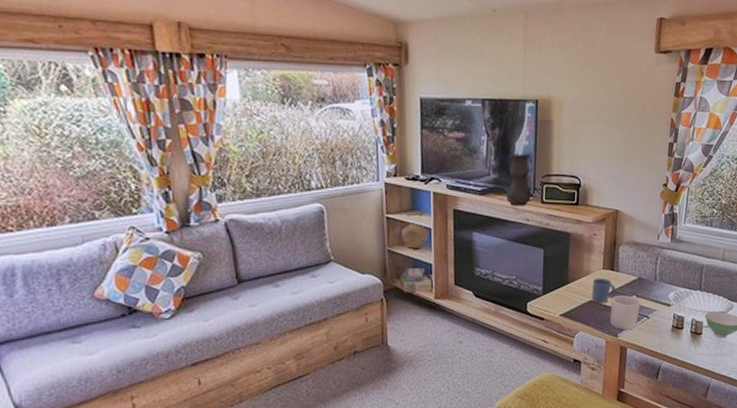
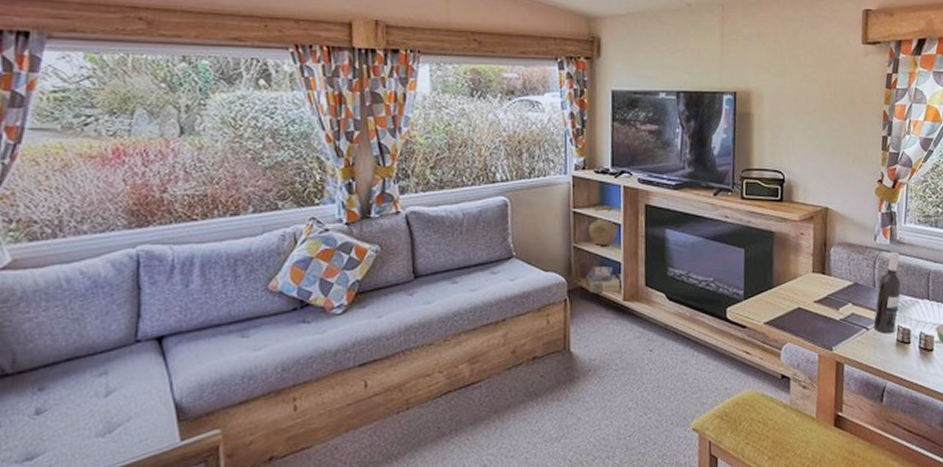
vase: present [506,154,532,206] -> none [702,148,731,202]
mug: present [592,277,615,304] -> none [800,282,828,312]
mug: present [609,294,641,330] -> none [821,302,859,343]
wine bottle: none [653,249,679,322] -> present [873,251,902,335]

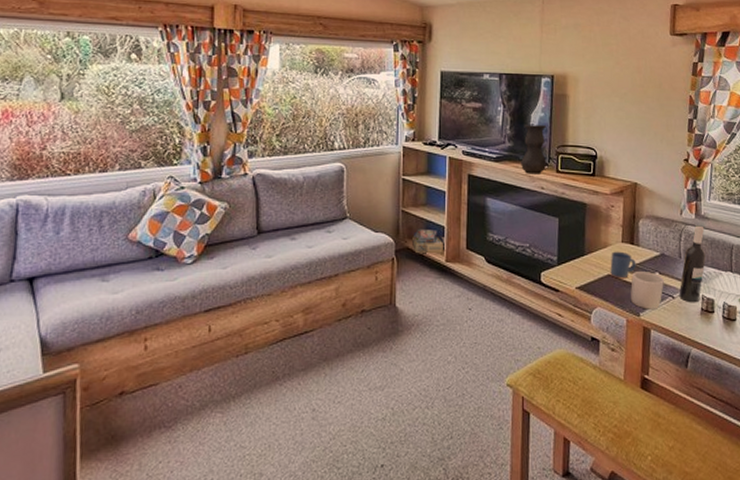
vase: present [588,205,618,245] -> none [415,174,443,210]
vase: none [702,148,731,202] -> present [521,125,547,174]
mug: none [800,282,828,312] -> present [610,251,636,279]
mug: none [821,302,859,343] -> present [630,270,665,309]

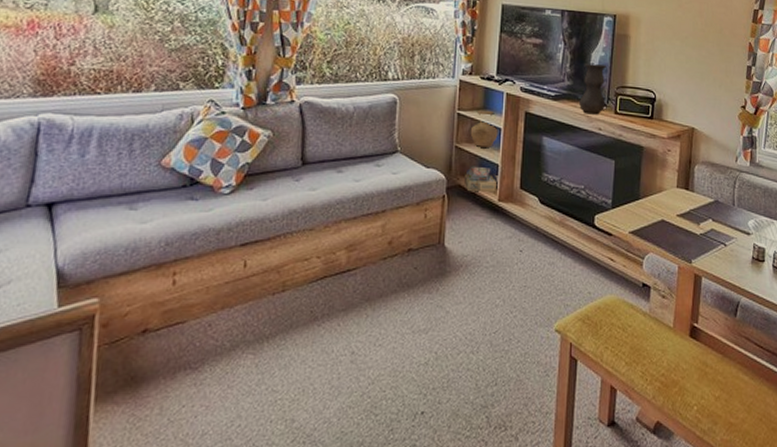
vase: none [415,174,443,210] -> present [470,109,498,147]
mug: present [610,251,636,279] -> none [664,196,690,225]
mug: present [630,270,665,309] -> none [682,217,718,257]
wine bottle: present [679,225,707,303] -> none [731,173,759,252]

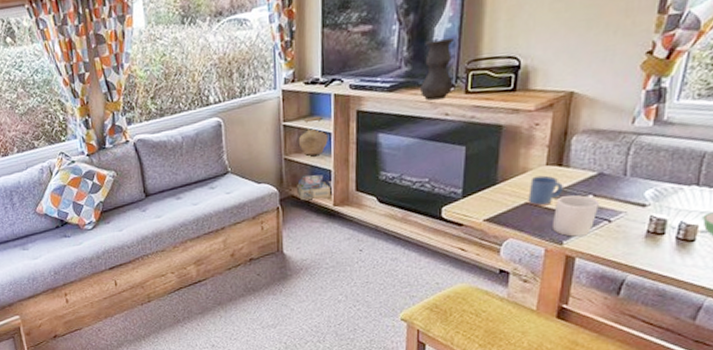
mug: none [664,196,690,225] -> present [528,175,563,206]
mug: none [682,217,718,257] -> present [551,194,601,237]

